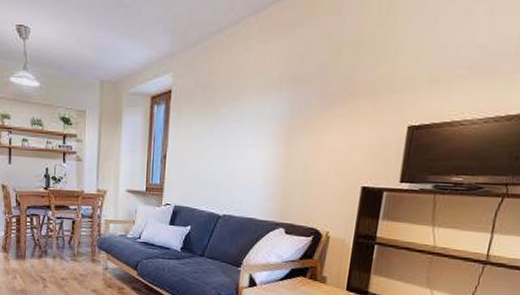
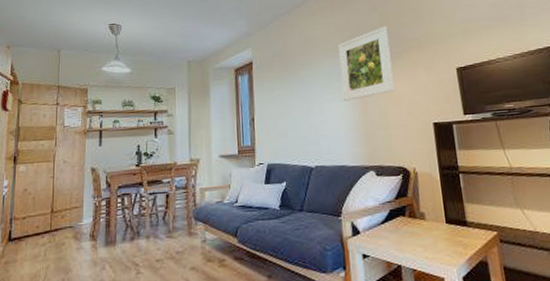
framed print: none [266,62,337,149] -> present [338,26,395,101]

